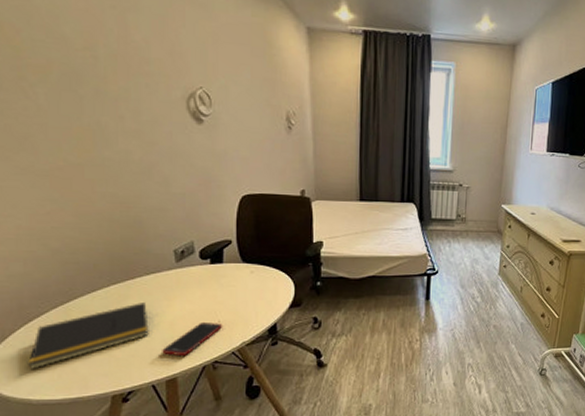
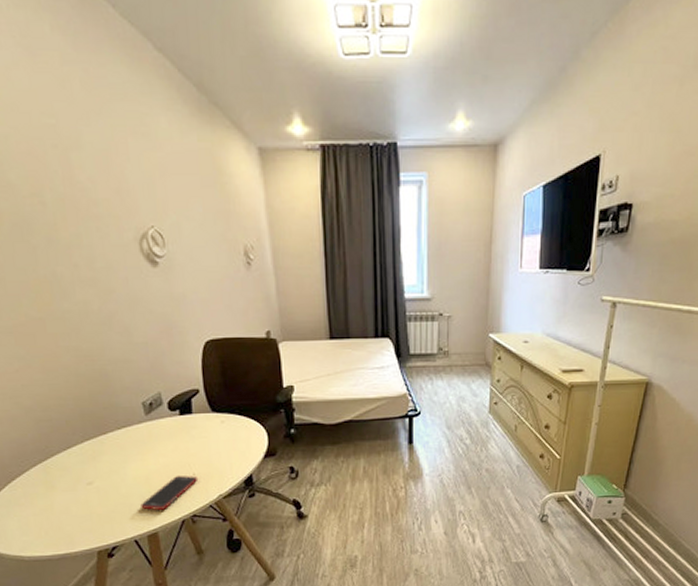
notepad: present [28,303,149,369] -> none [16,458,127,527]

